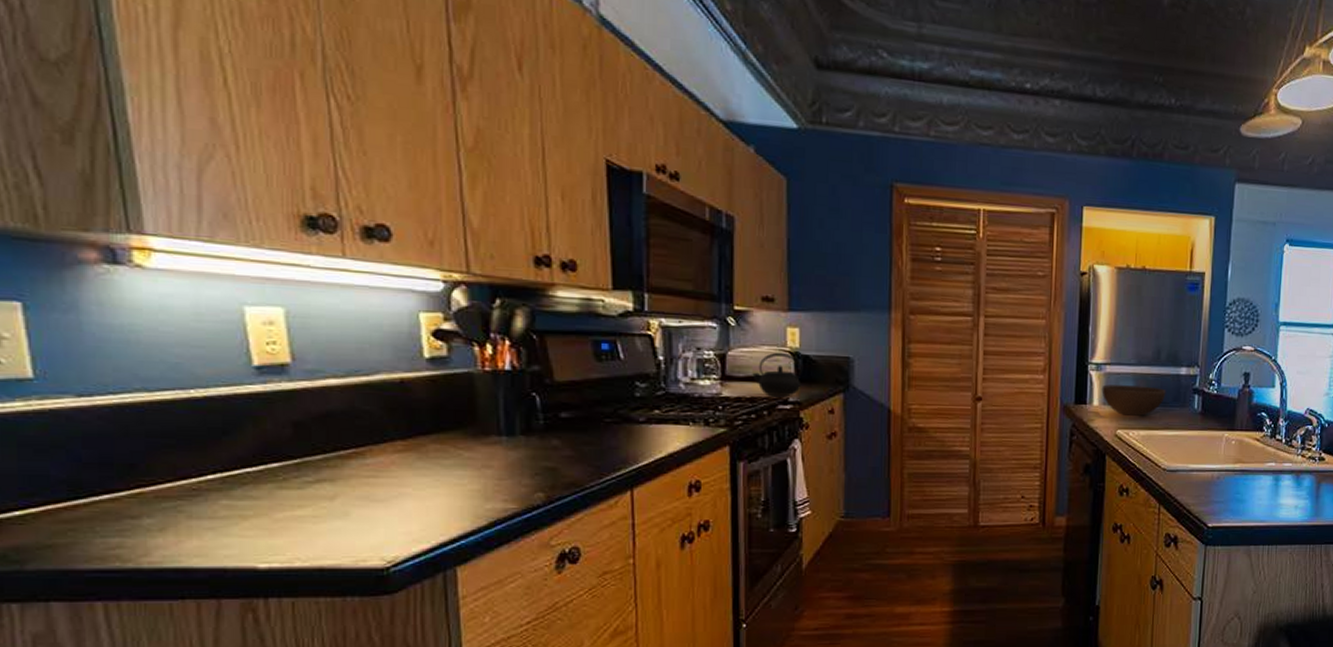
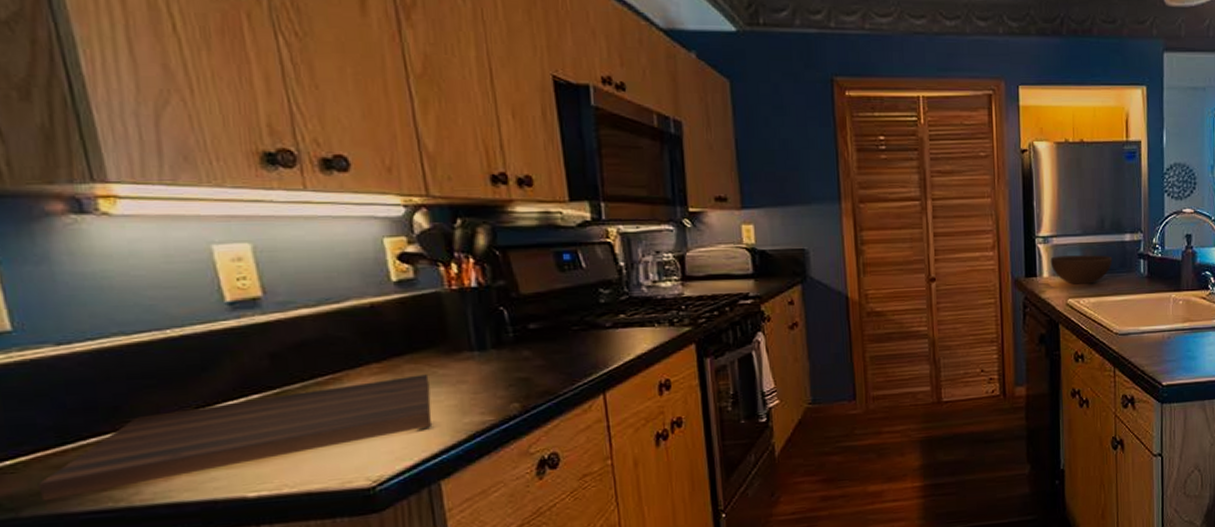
cutting board: none [46,456,454,556] -> present [38,374,432,502]
kettle: present [752,352,802,397] -> none [711,249,760,293]

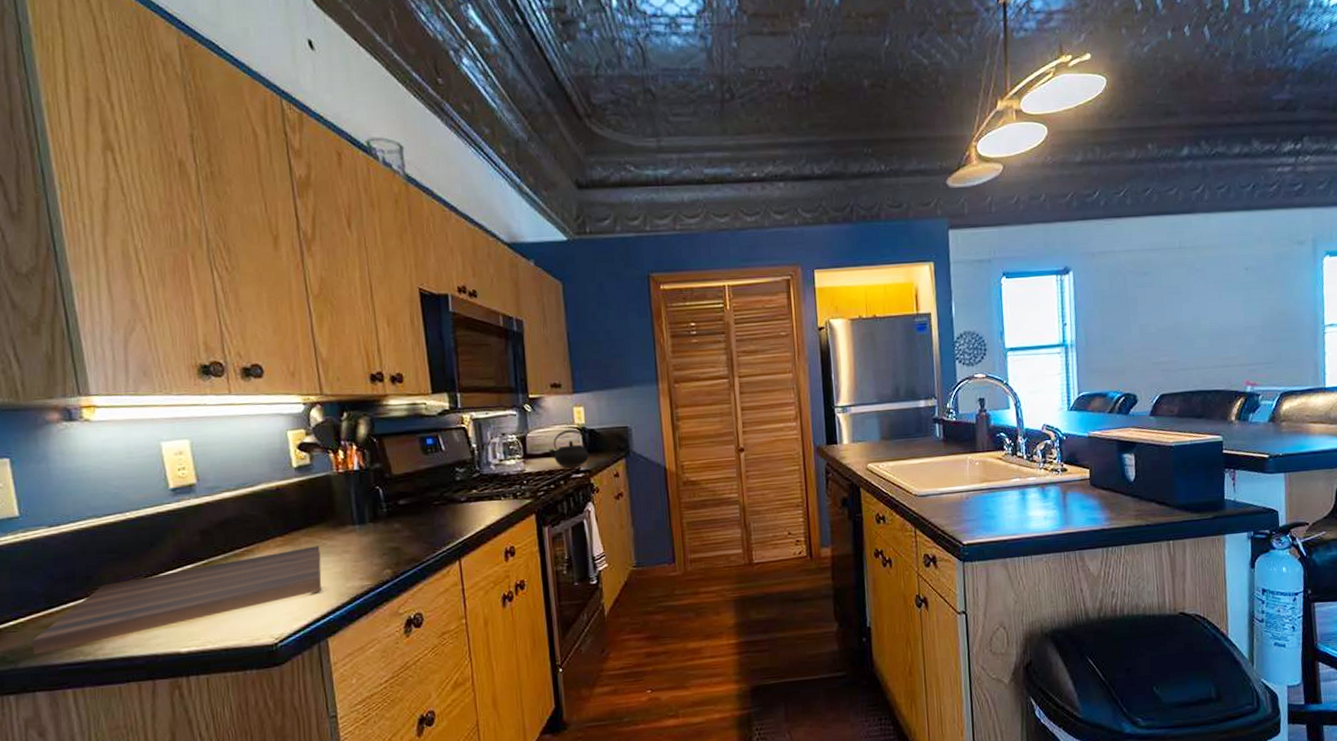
kettle: none [711,249,760,293] -> present [548,429,590,468]
bowl: present [1050,255,1113,285] -> none [849,421,909,451]

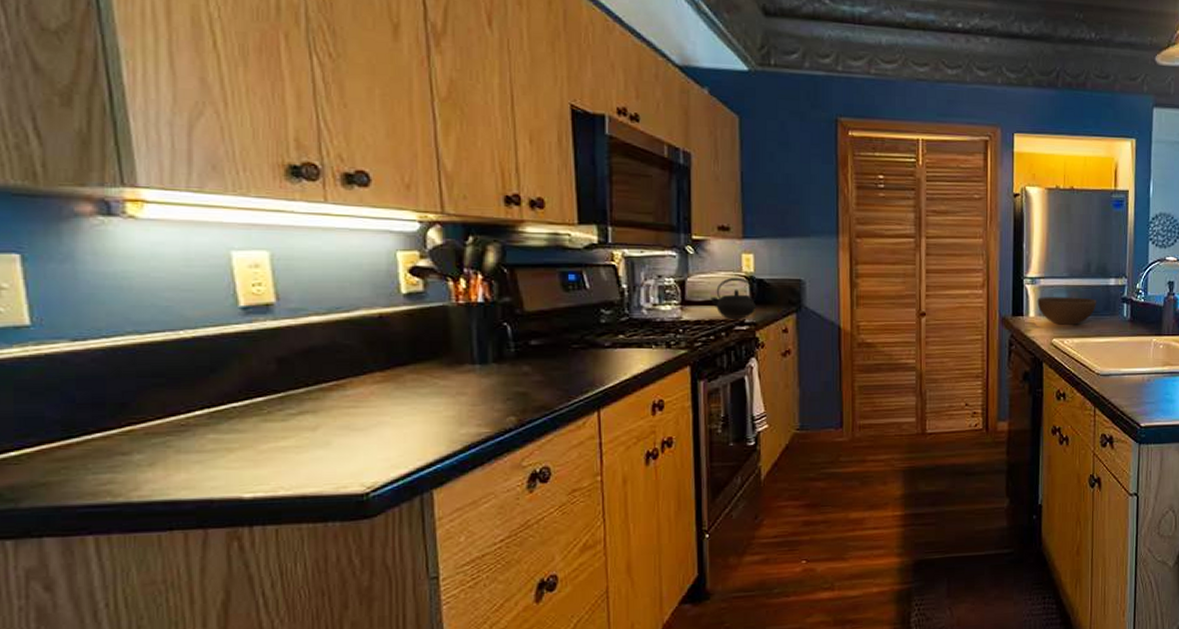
cutting board: present [31,546,322,655] -> none [40,385,430,493]
bowl: none [849,421,909,451] -> present [1037,297,1097,326]

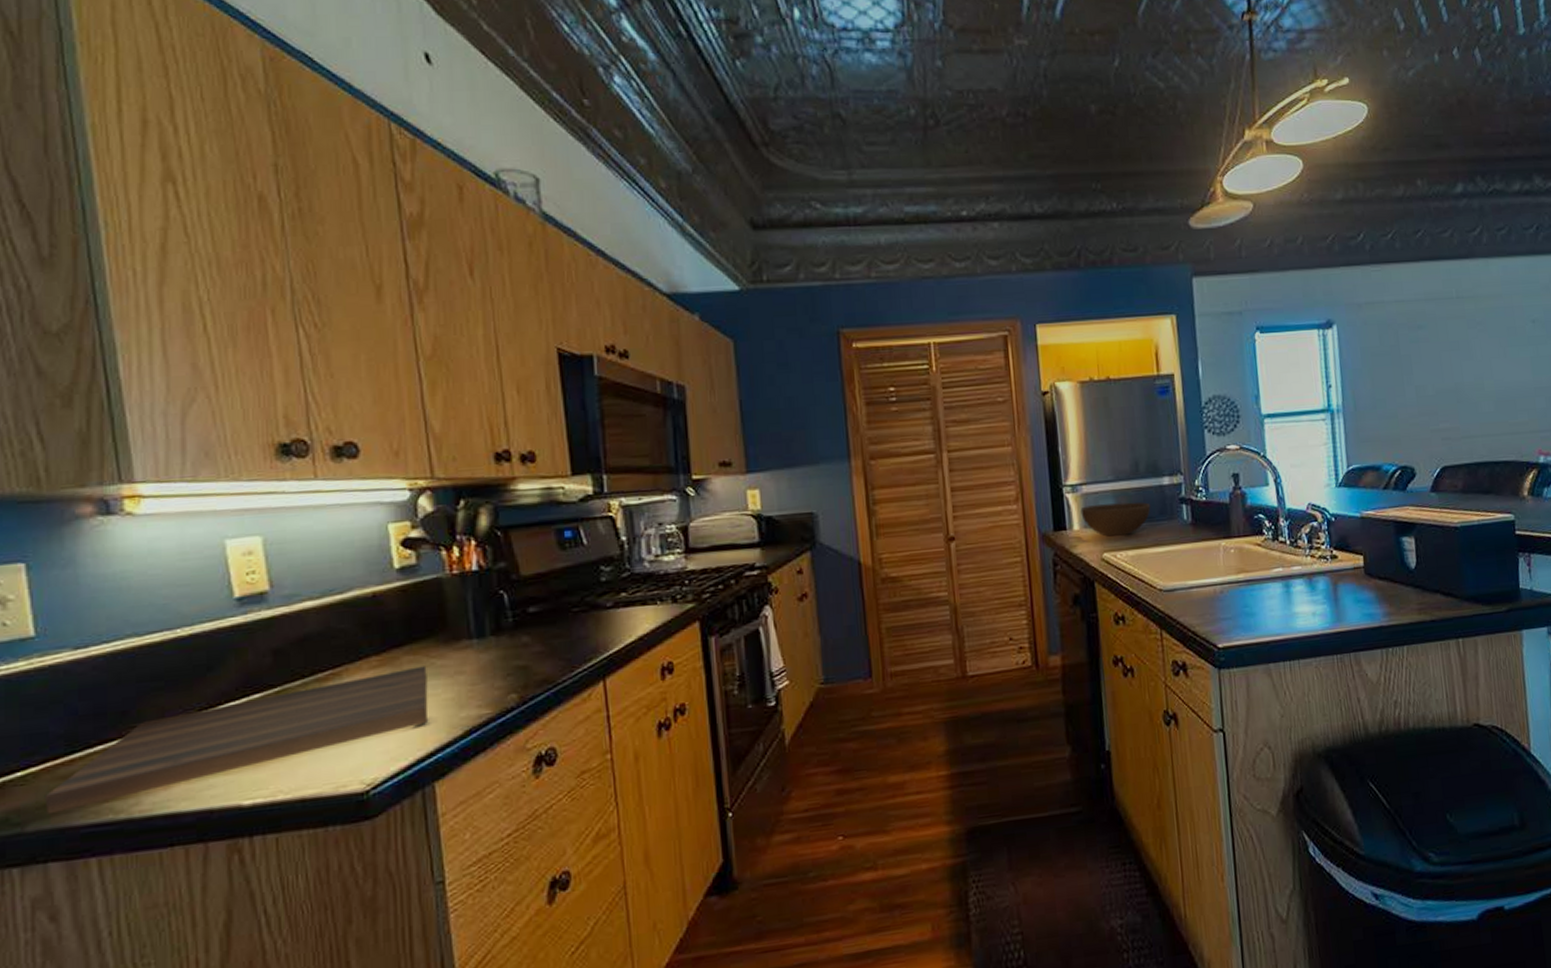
cutting board: none [40,385,430,493] -> present [44,666,429,815]
kettle: present [710,277,757,319] -> none [716,516,767,564]

